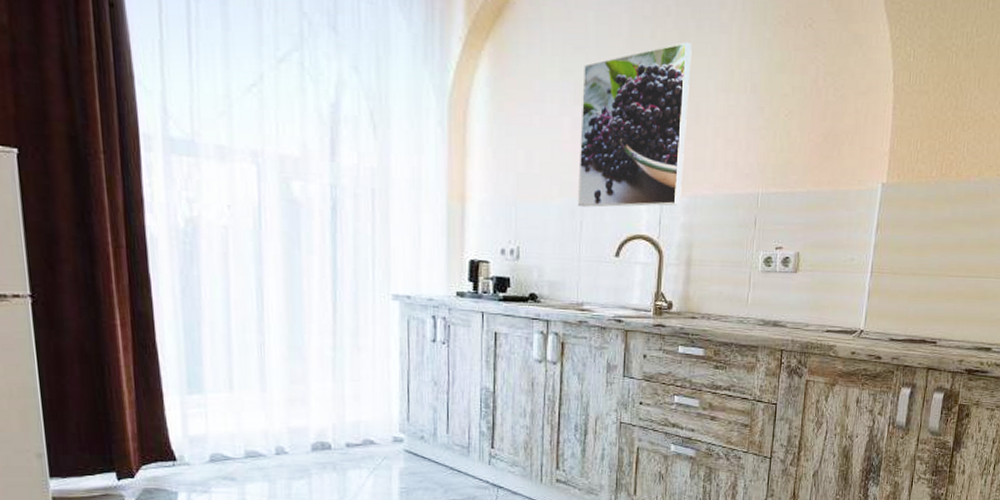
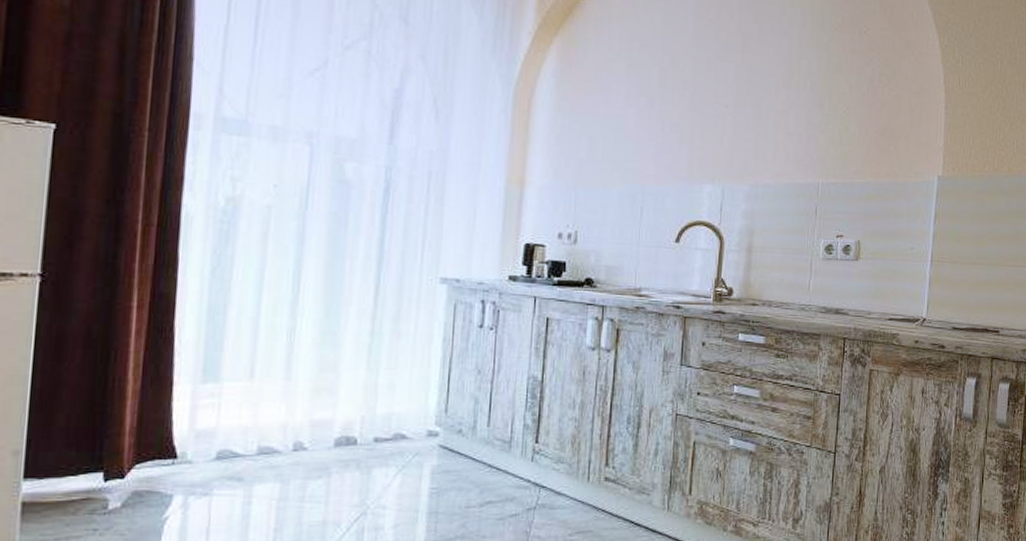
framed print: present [577,41,692,207] -> none [638,42,754,194]

